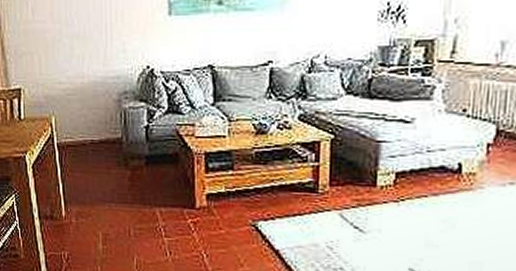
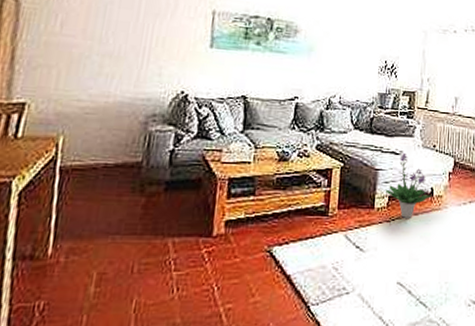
potted plant: none [390,120,460,199] -> present [385,152,432,218]

